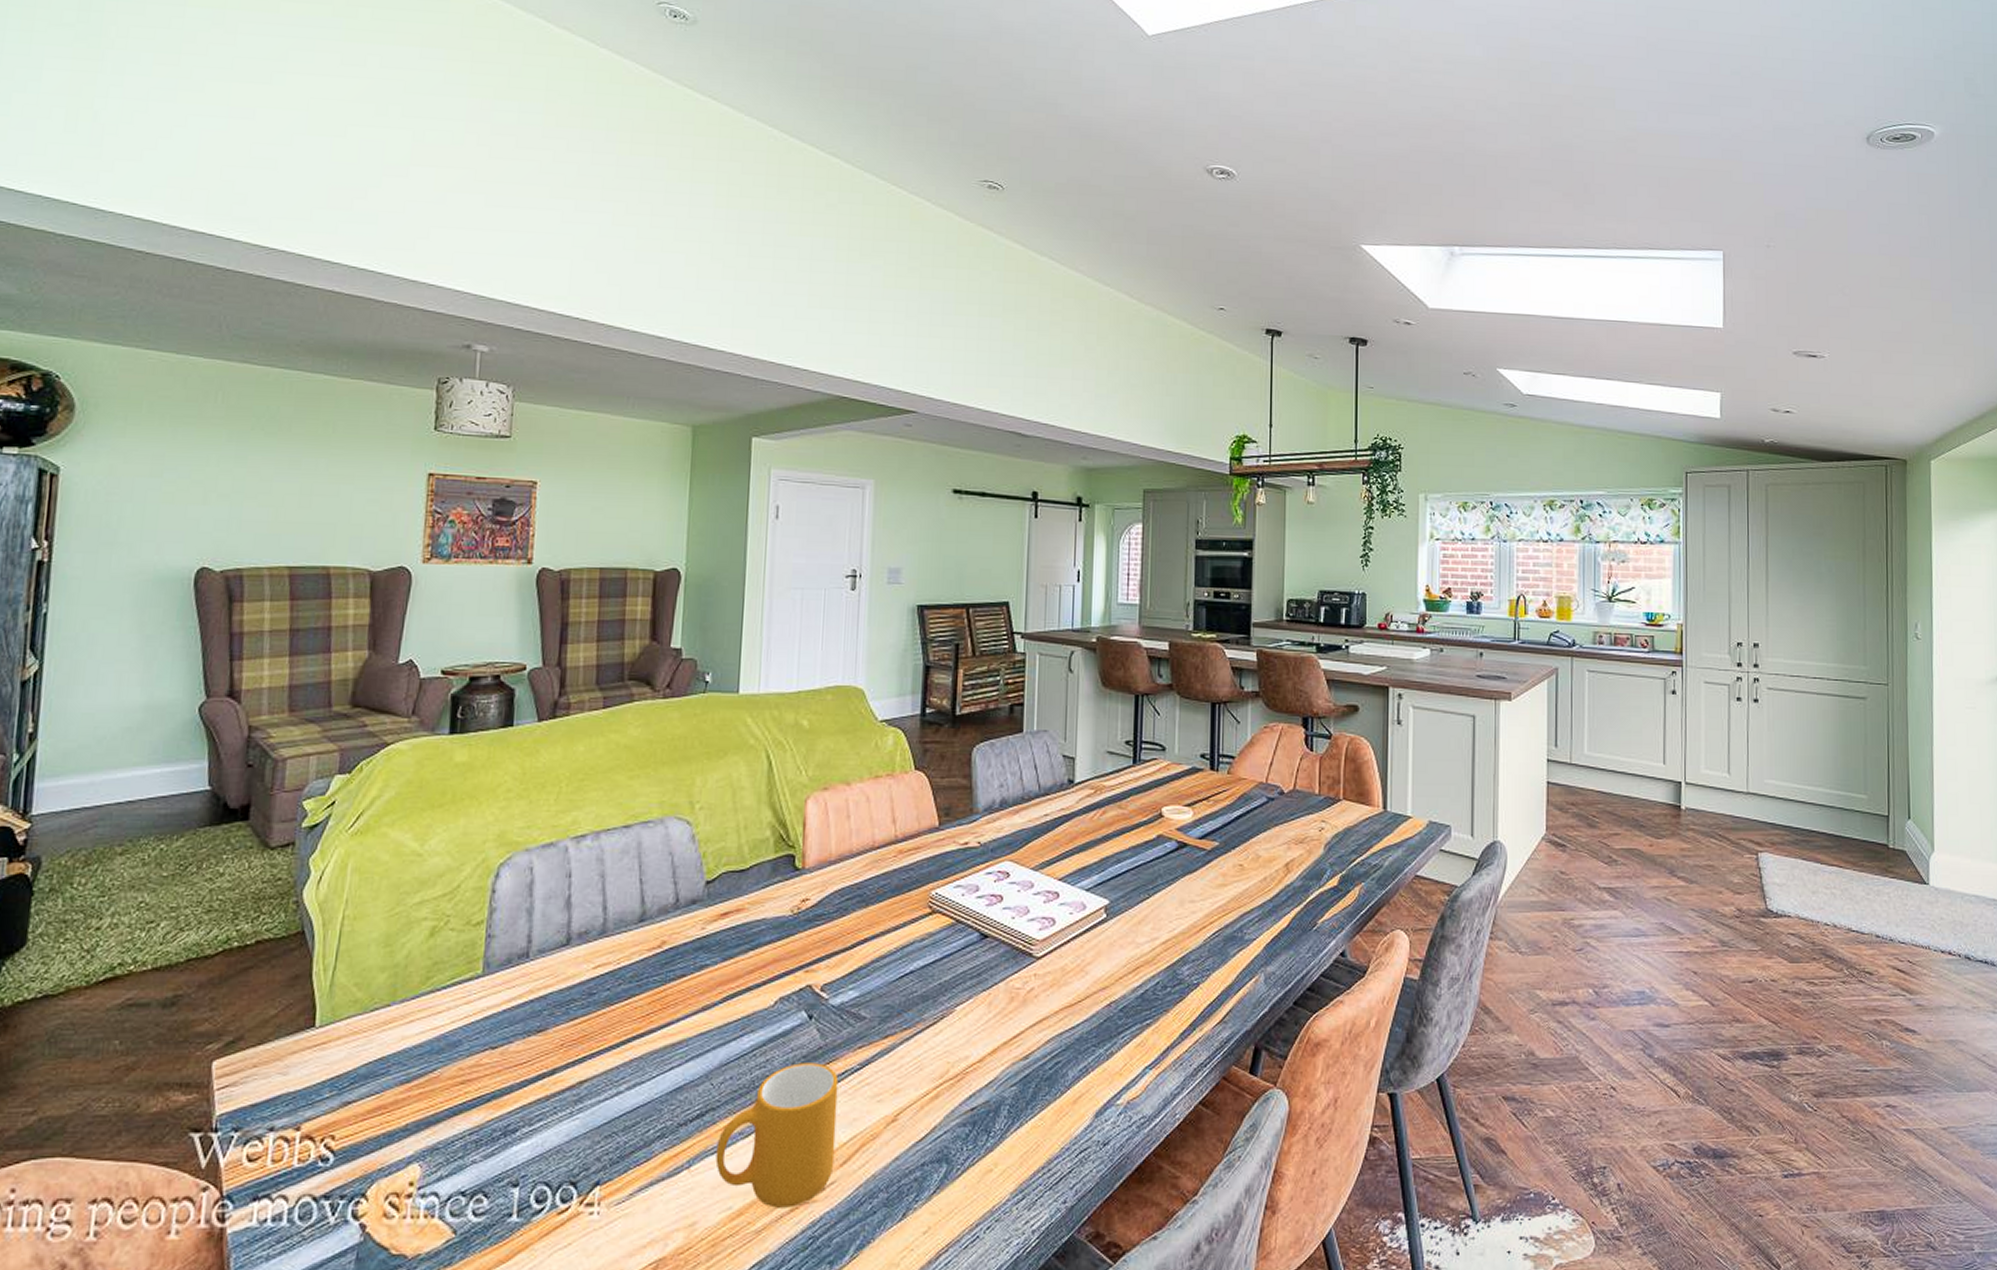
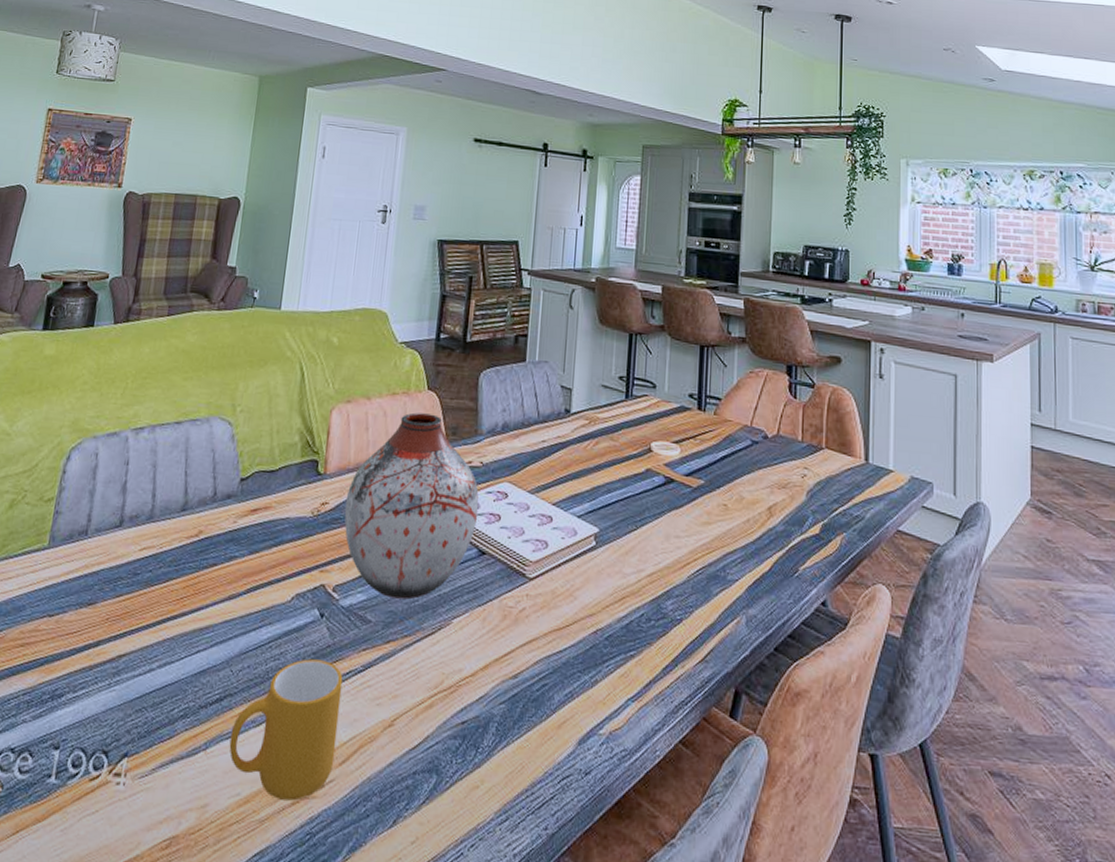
vase: none [828,795,979,992] -> present [344,412,479,600]

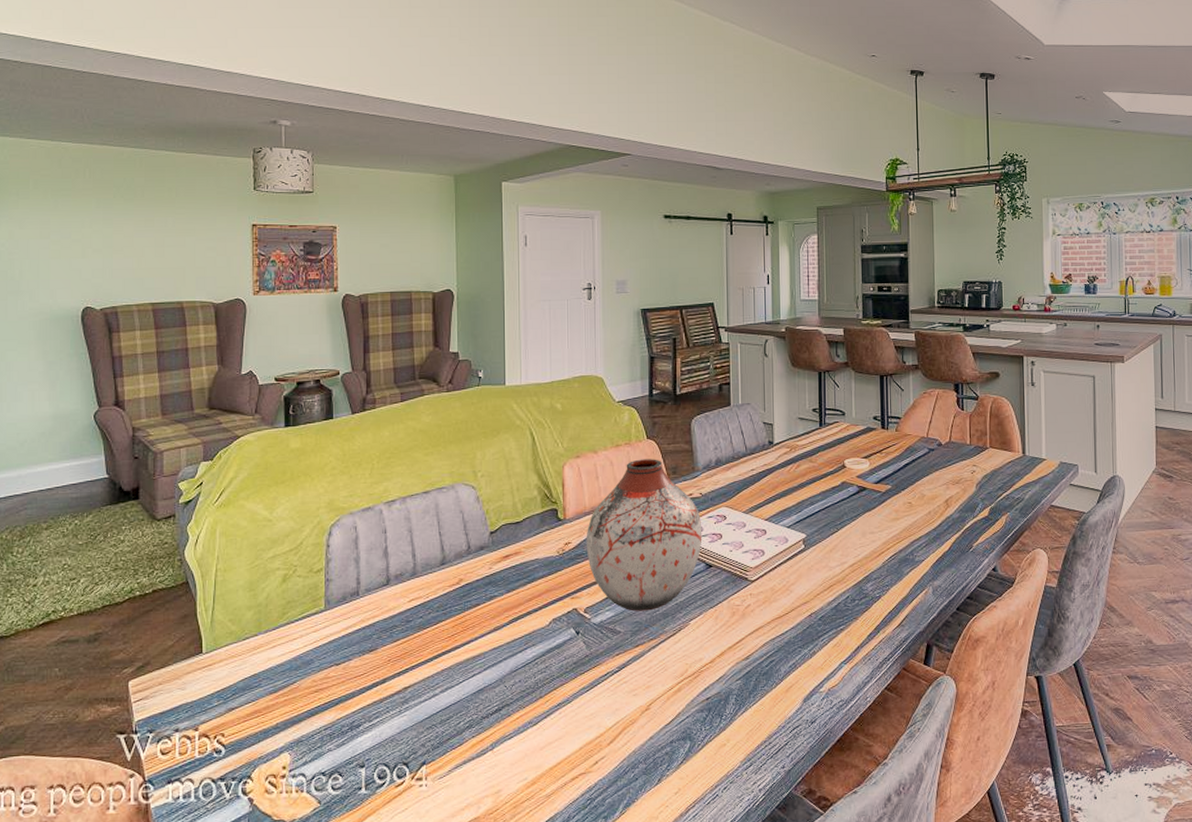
mug: present [229,659,343,801] -> none [512,667,603,778]

